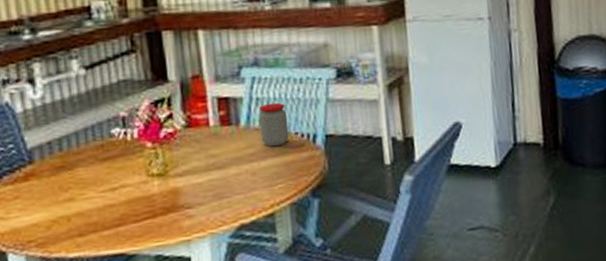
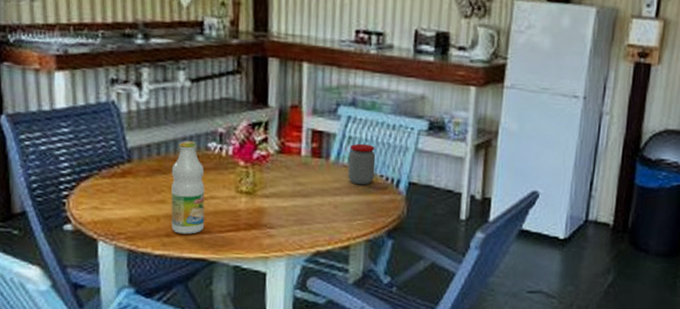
bottle: none [76,130,119,231] -> present [171,141,205,234]

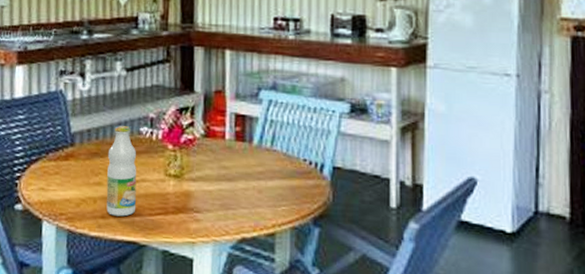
jar: present [348,143,376,185] -> none [271,127,298,170]

